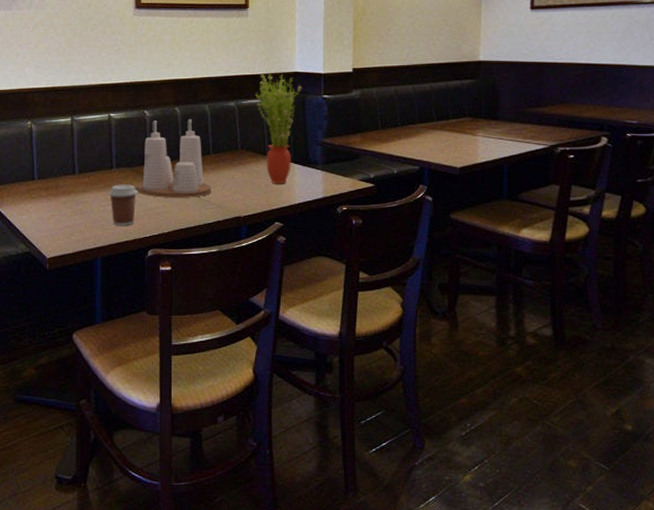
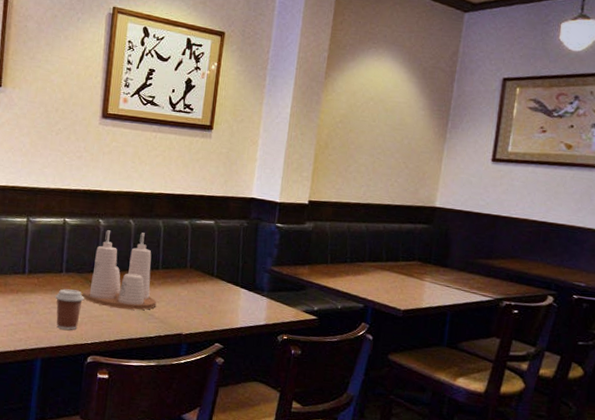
potted plant: present [255,73,302,183] -> none [210,195,257,306]

